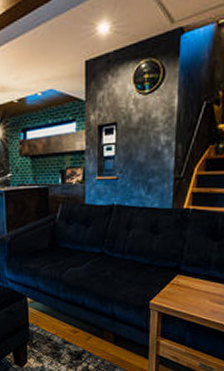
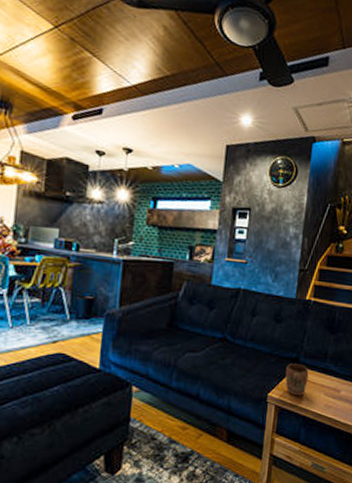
mug: none [166,273,191,303] -> present [285,364,309,396]

